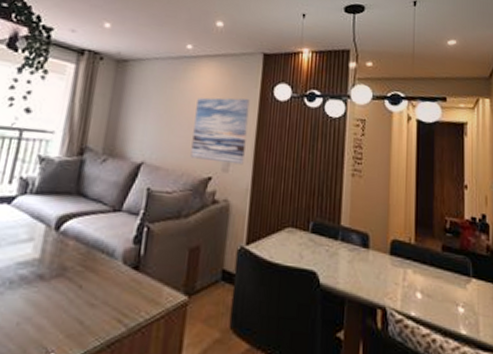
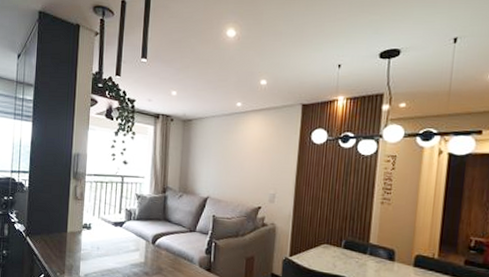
wall art: present [190,97,250,165] -> none [244,144,291,197]

